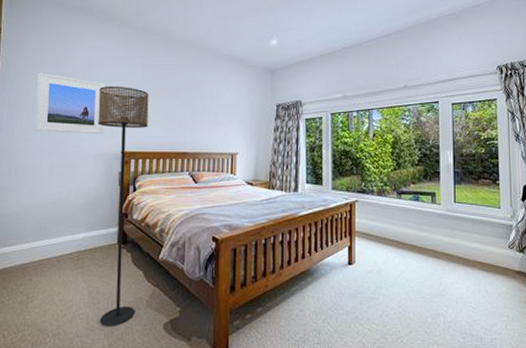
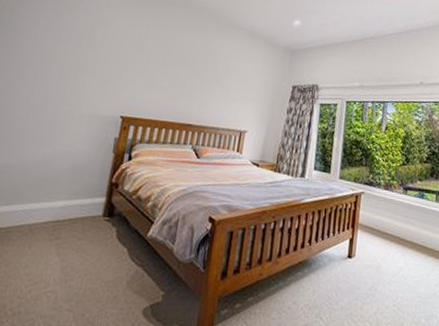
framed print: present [35,73,106,135] -> none [24,20,113,96]
floor lamp: present [98,86,149,326] -> none [69,44,160,308]

